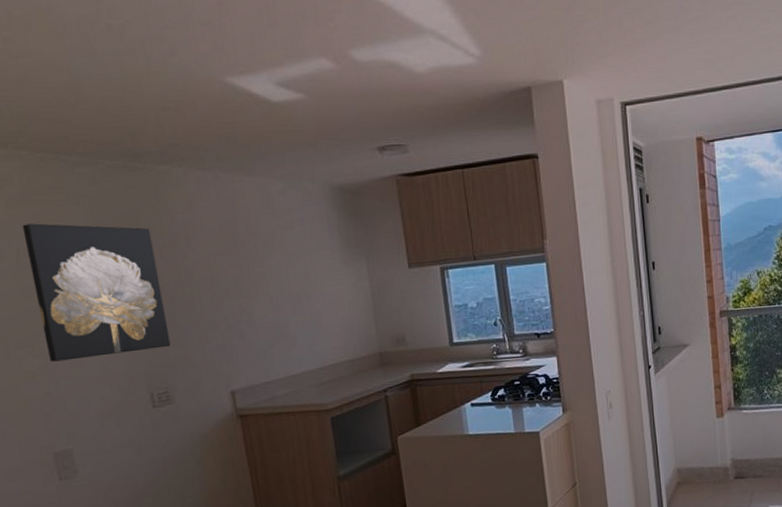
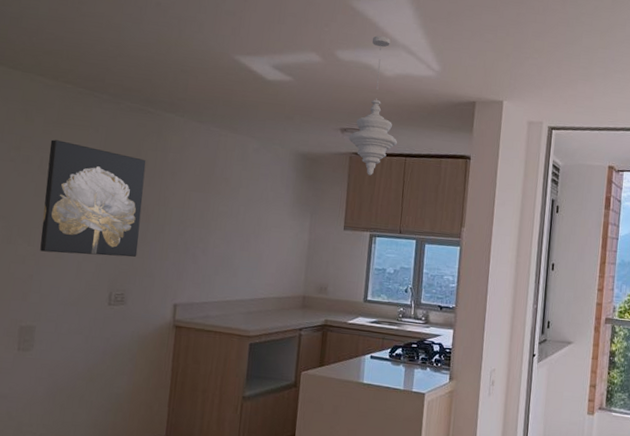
pendant light: none [389,23,450,198] -> present [348,36,398,176]

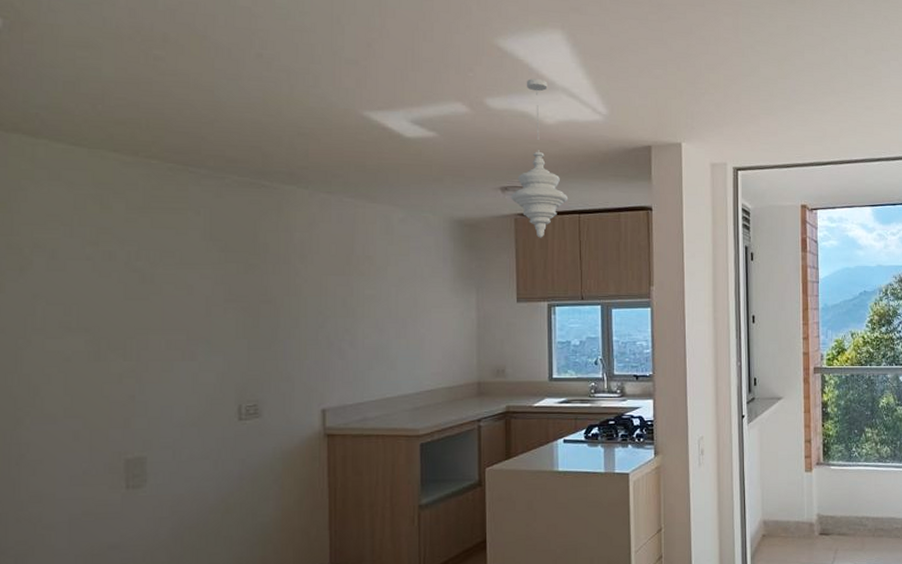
wall art: present [40,139,146,257] -> none [137,228,269,366]

